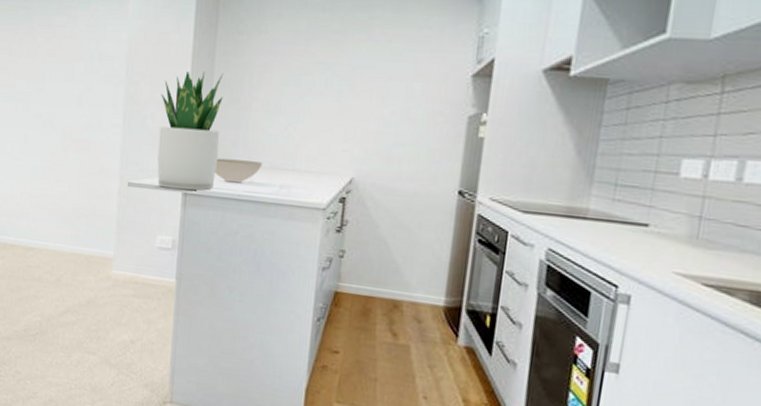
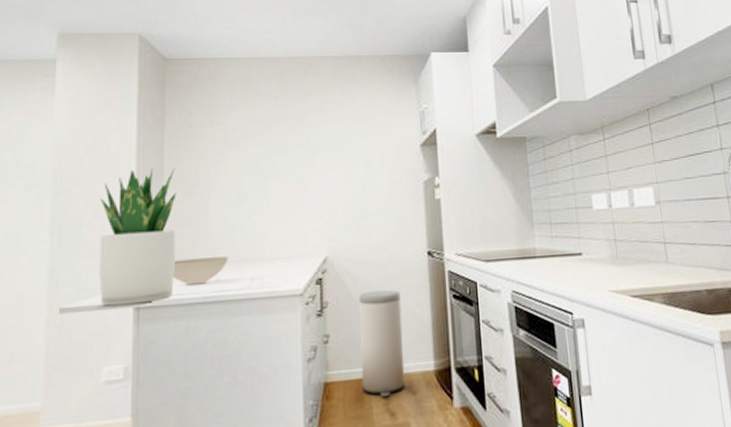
pedal bin: none [369,218,422,318] -> present [358,290,405,397]

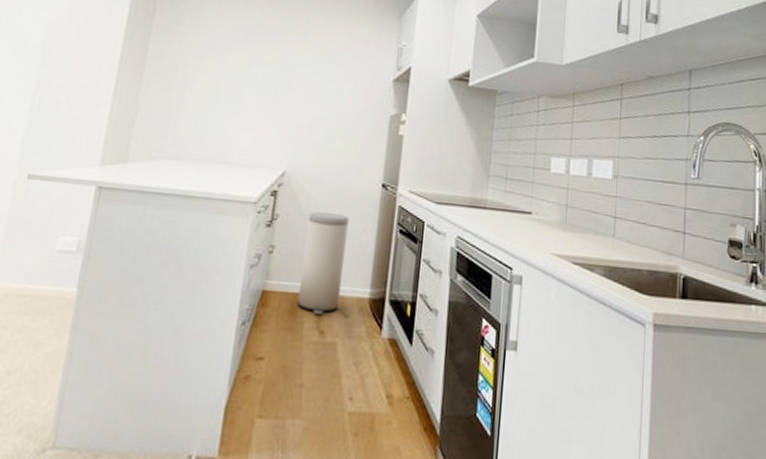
planter: present [98,168,177,307] -> none [66,57,157,185]
bowl: present [173,256,229,285] -> none [137,148,193,176]

